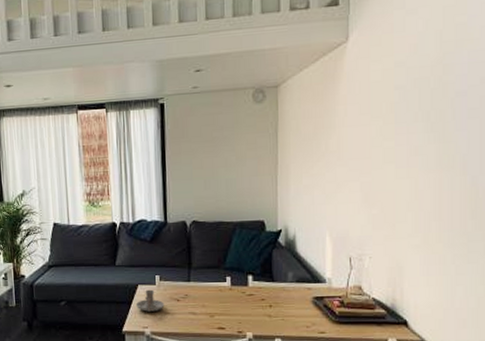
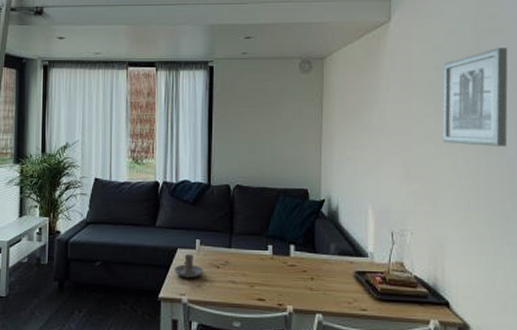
wall art: none [402,60,475,166] -> present [442,48,508,147]

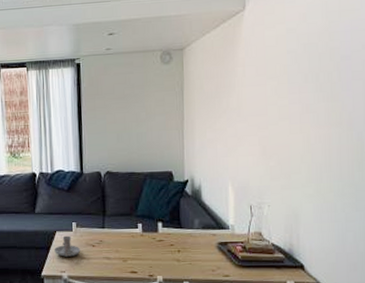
wall art: present [442,48,508,147] -> none [295,28,357,122]

